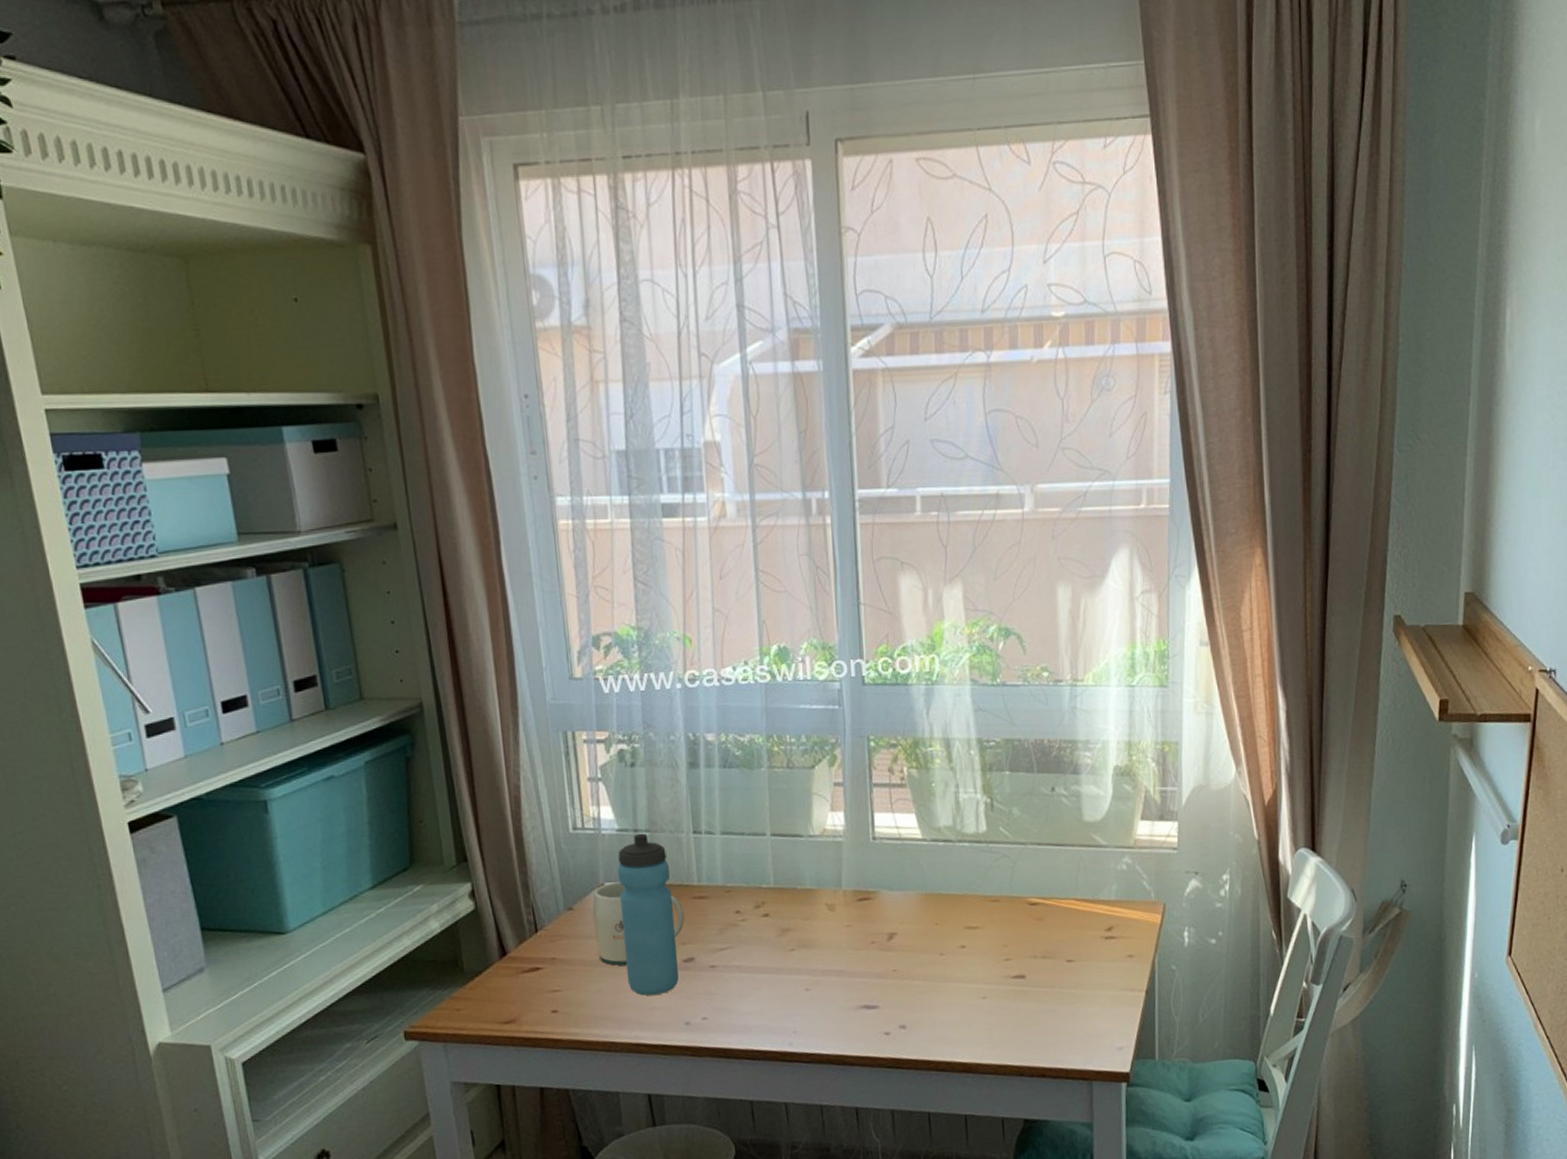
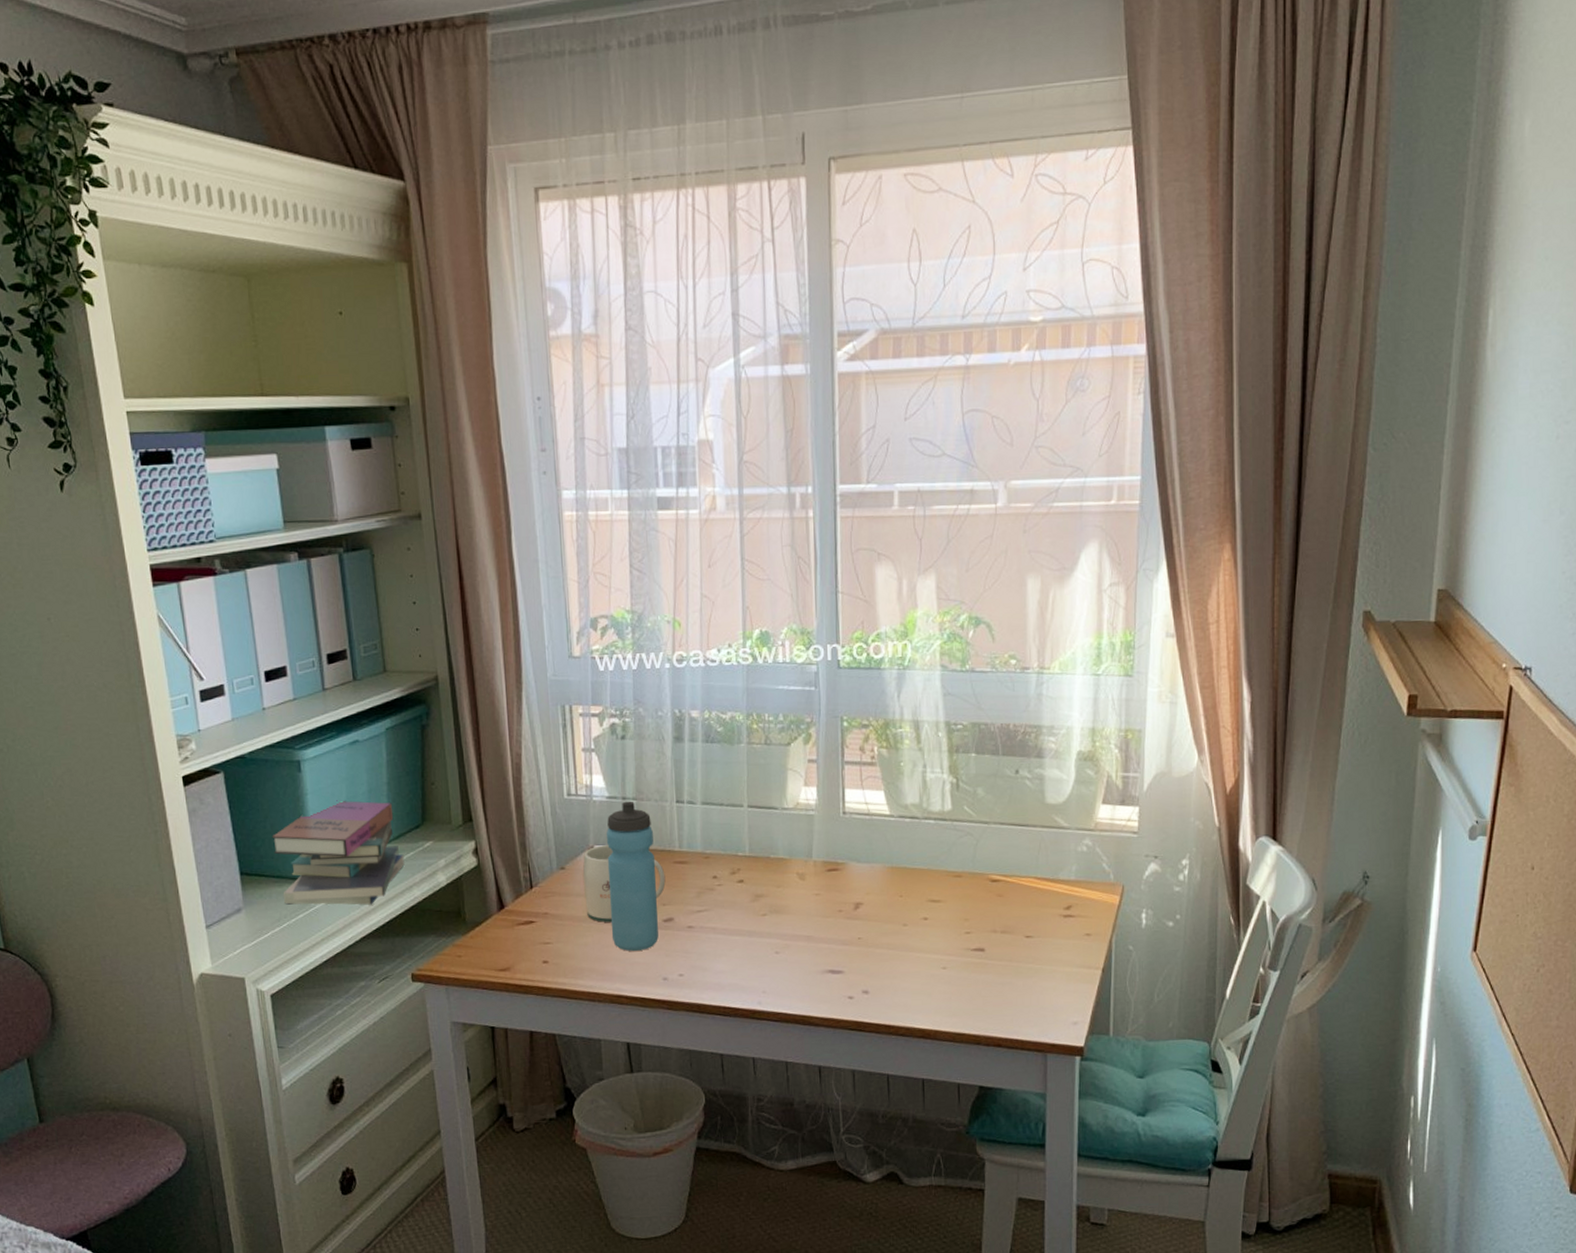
books: none [236,843,392,961] -> present [271,801,405,905]

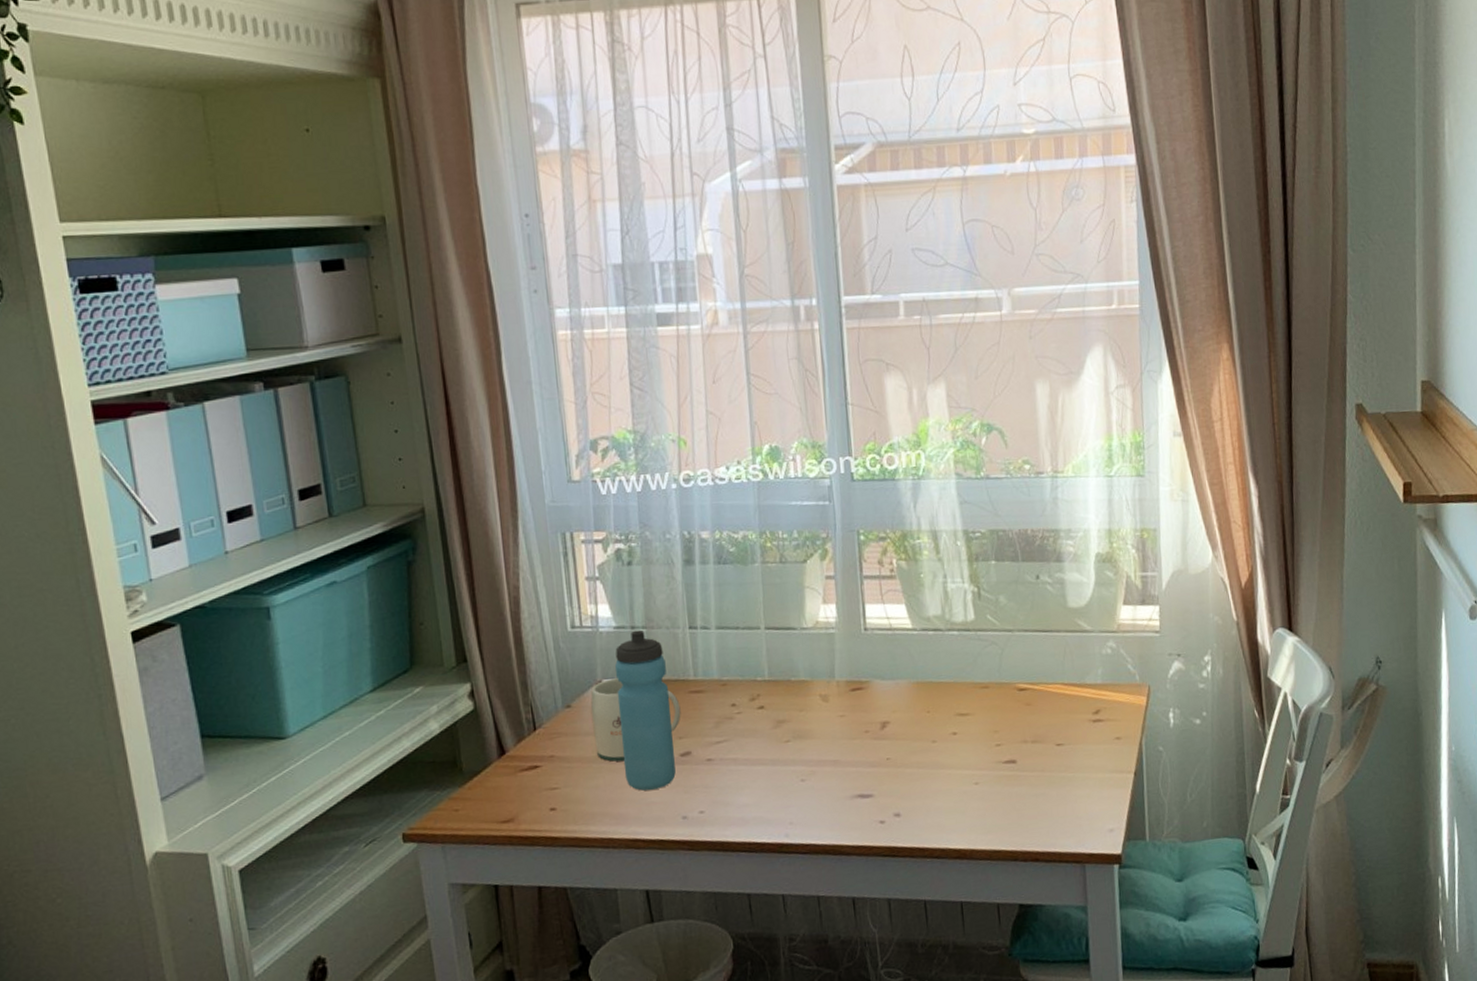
books: present [271,801,405,905] -> none [237,647,392,767]

